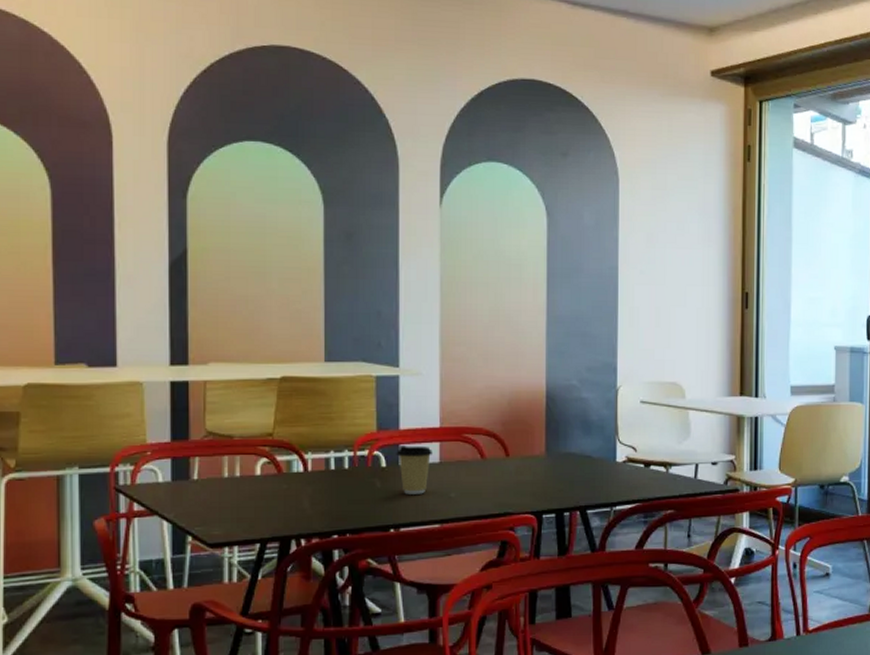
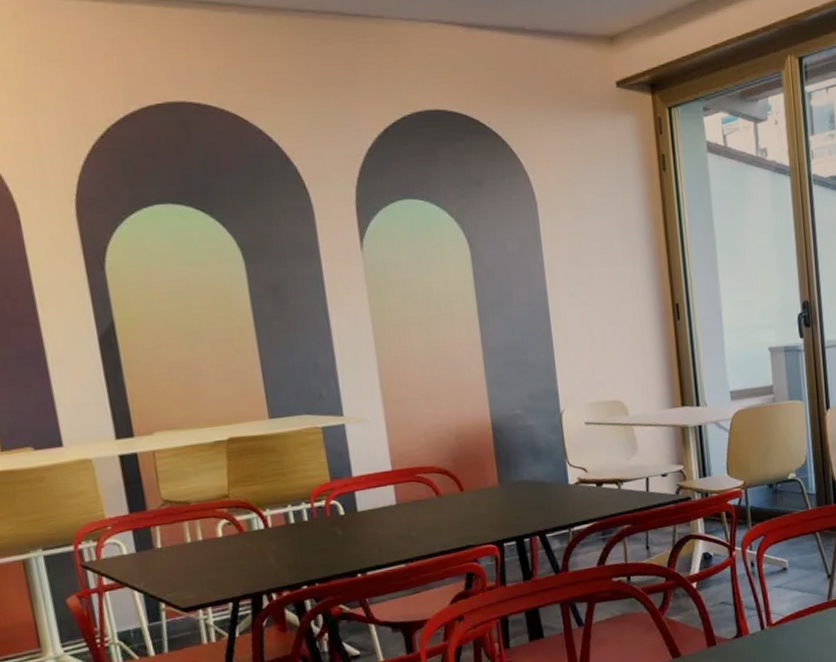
coffee cup: present [396,446,432,495] -> none [352,490,388,539]

